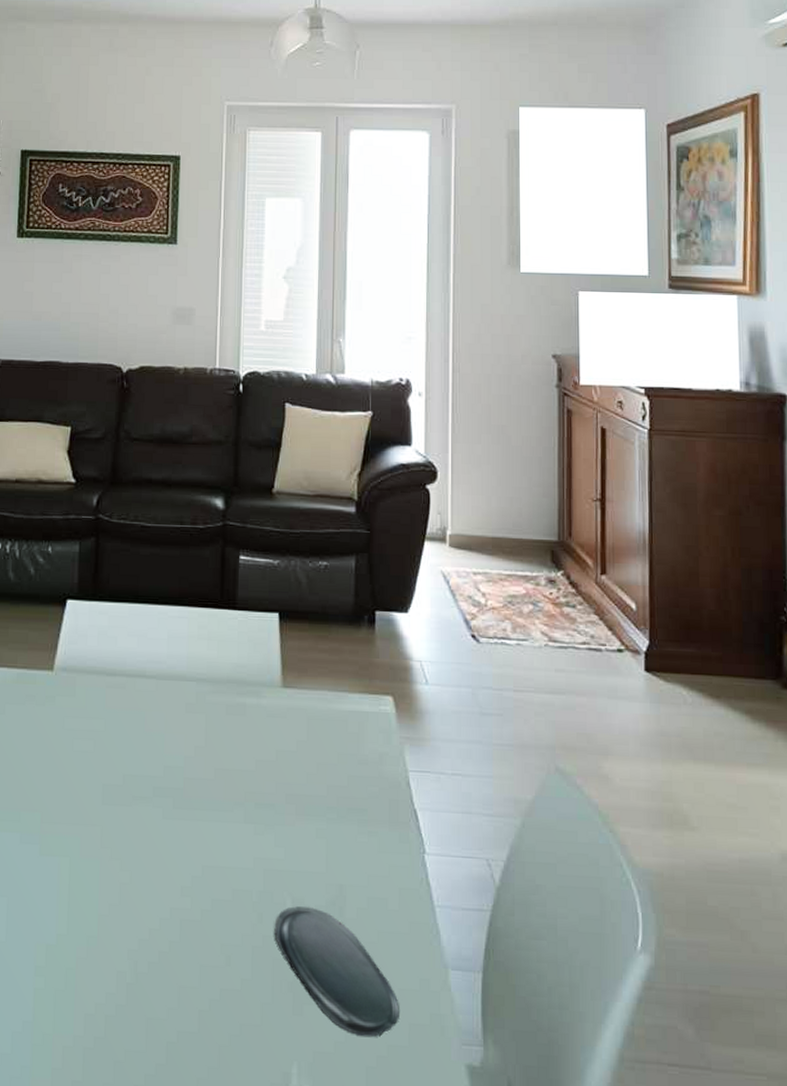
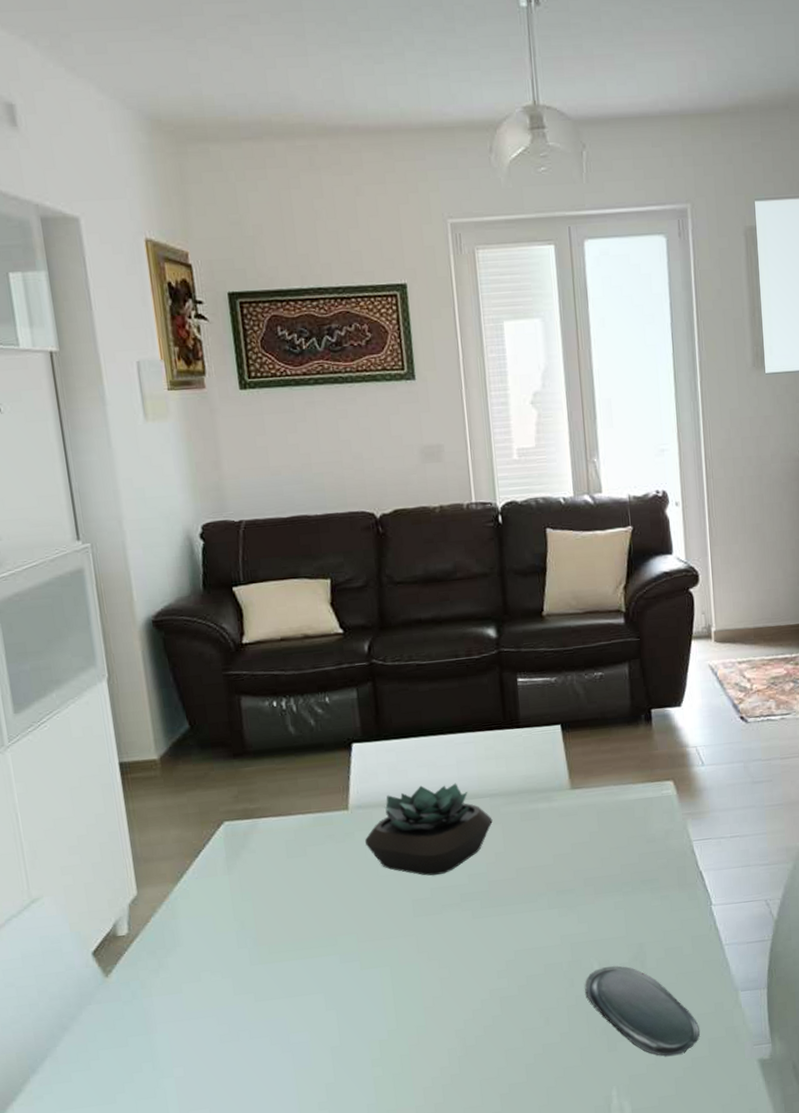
succulent plant: none [64,656,197,761] -> present [364,783,493,876]

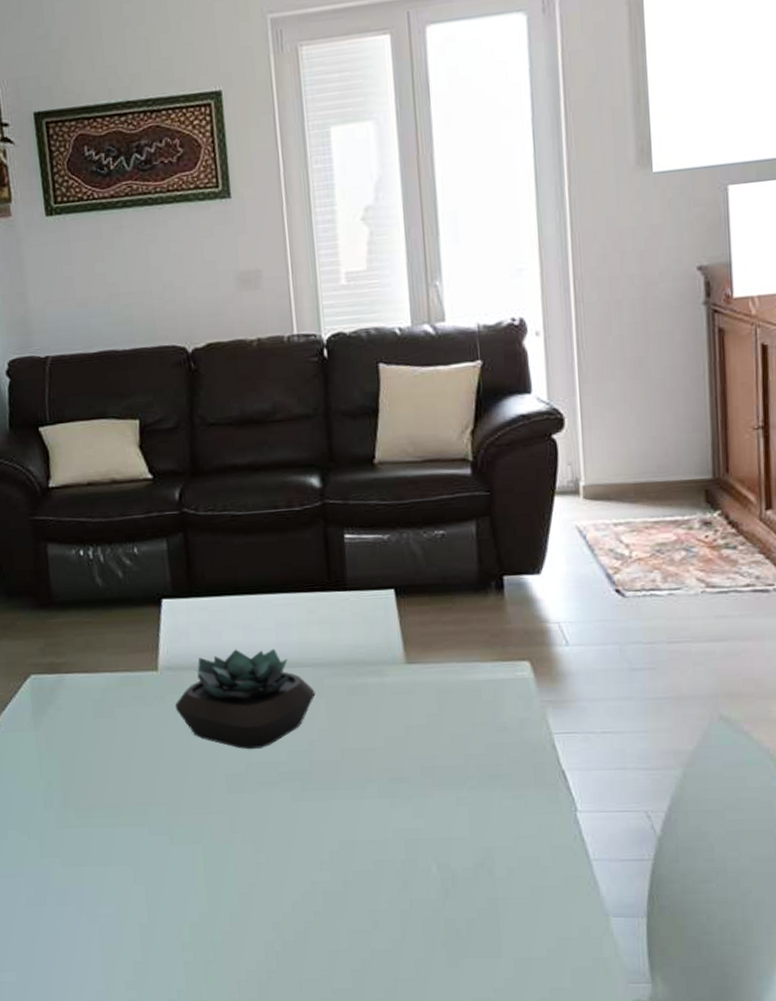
oval tray: present [585,966,700,1056] -> none [421,871,560,982]

